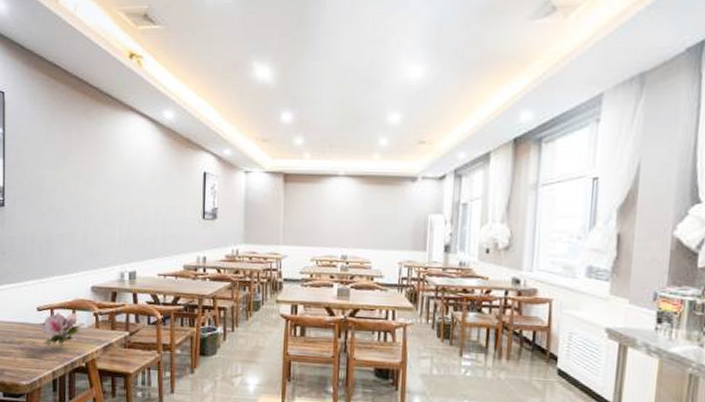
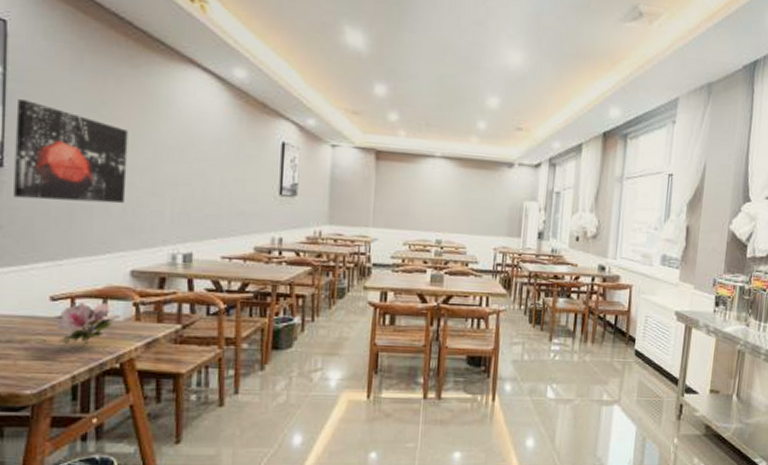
wall art: none [12,153,87,232] -> present [14,99,129,204]

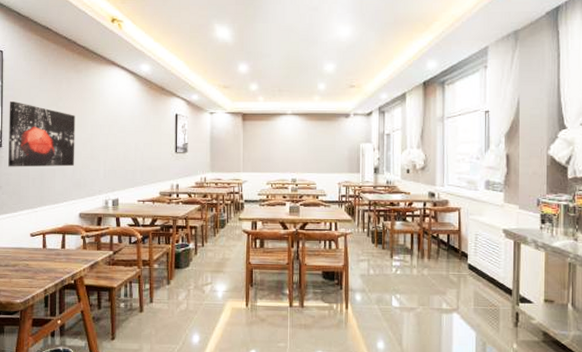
flower: present [54,301,121,347] -> none [33,236,74,269]

